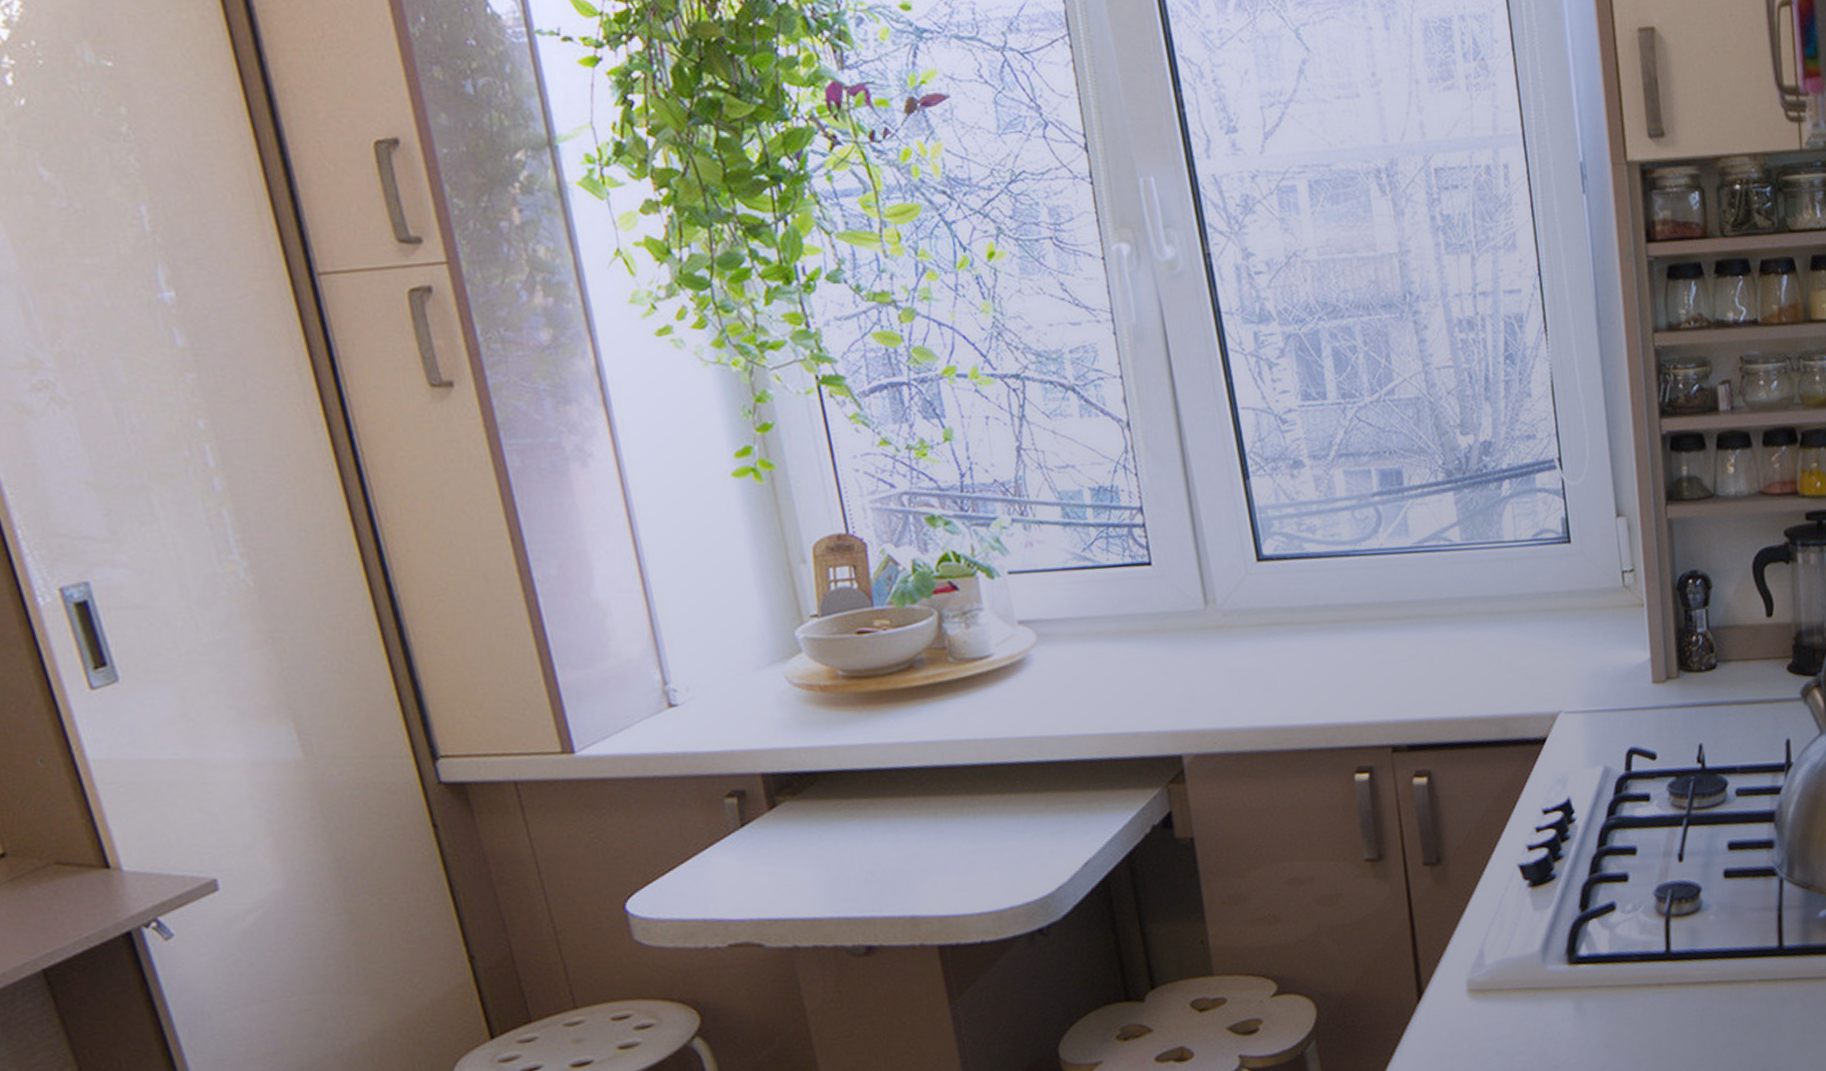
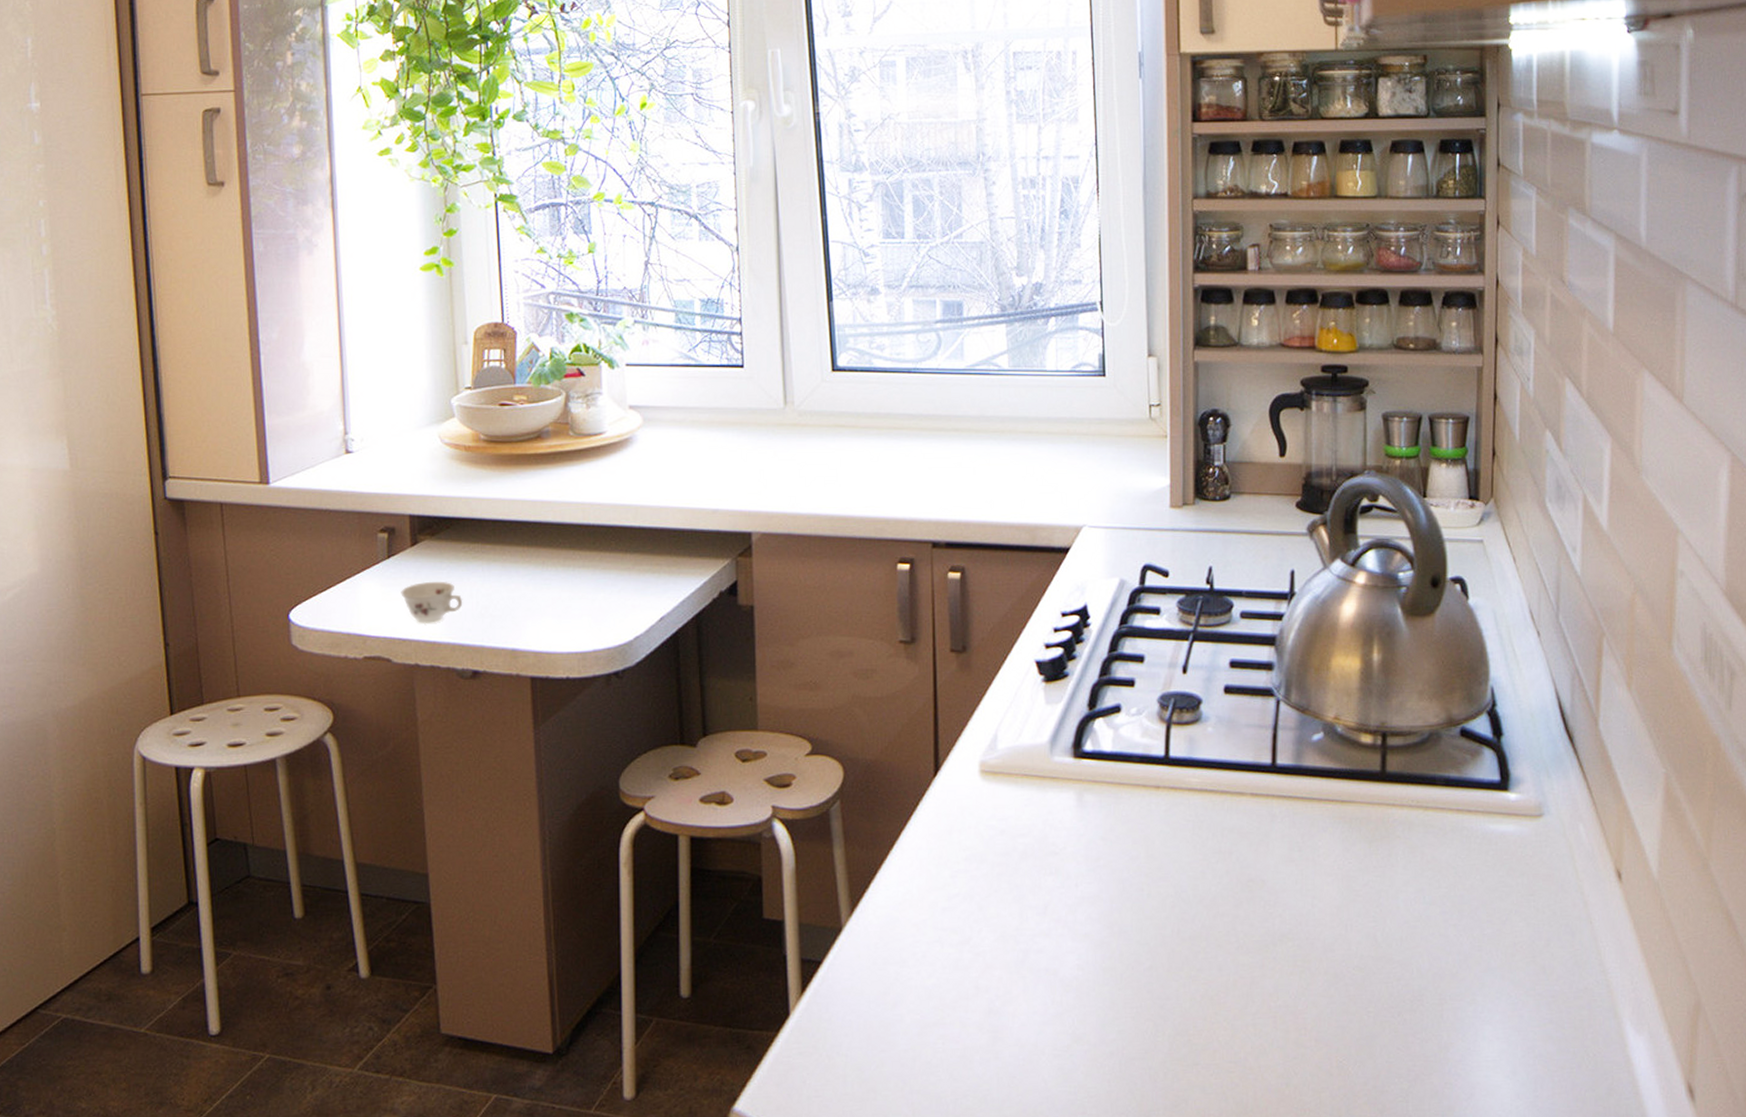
teacup: none [763,847,843,899] -> present [401,581,463,623]

